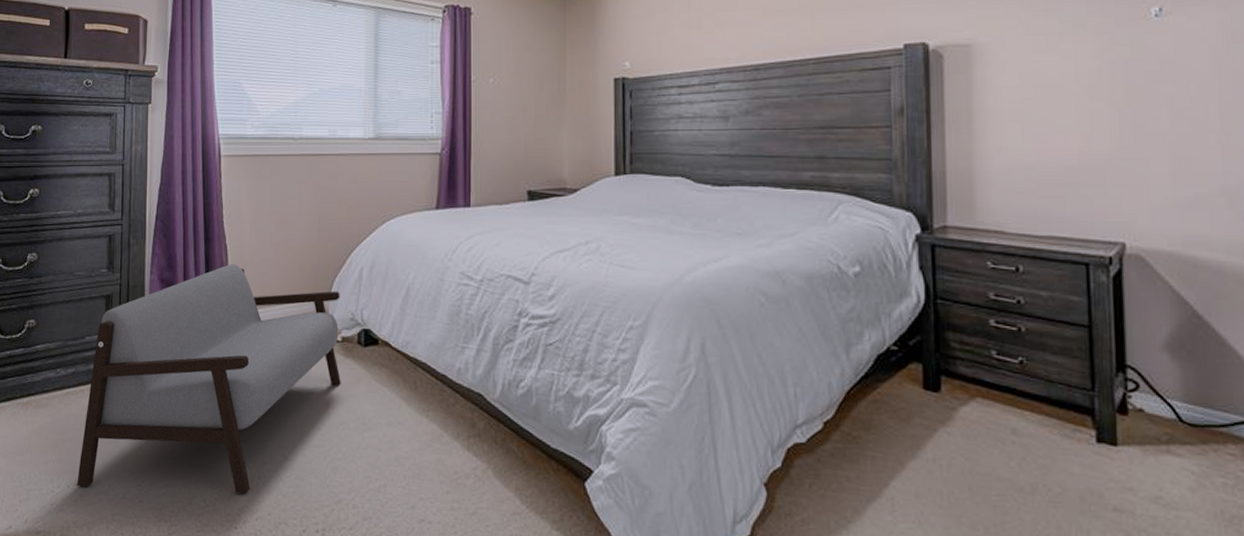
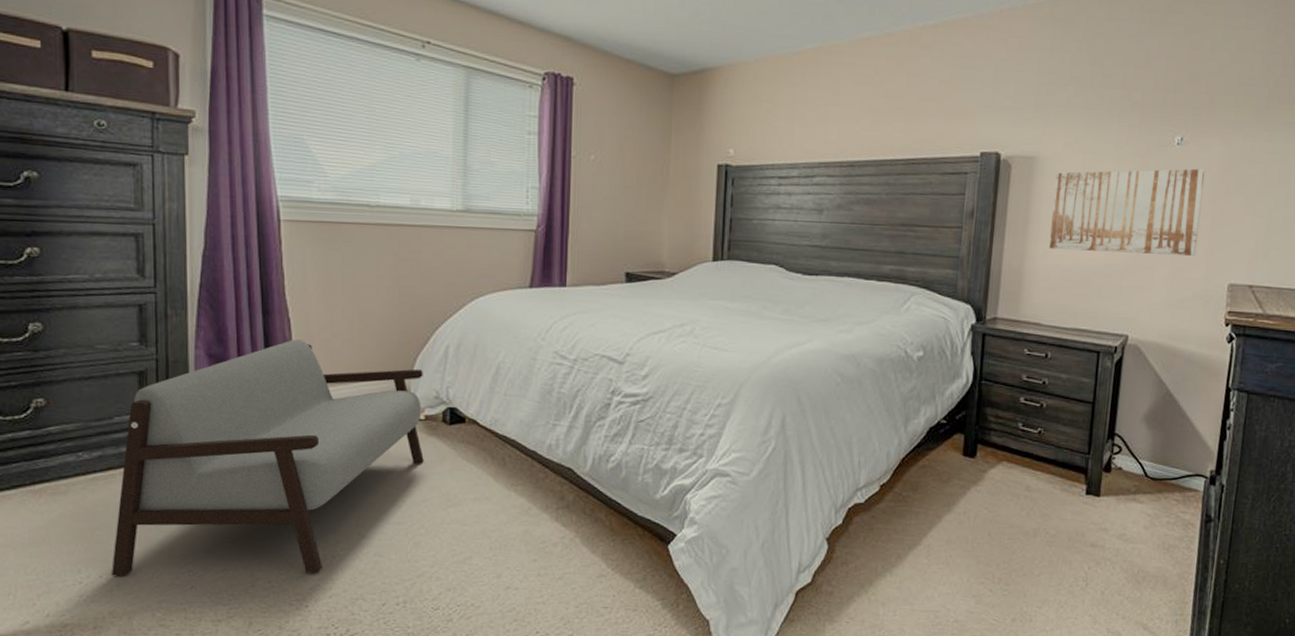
wall art: none [1000,41,1205,145] -> present [1049,168,1206,256]

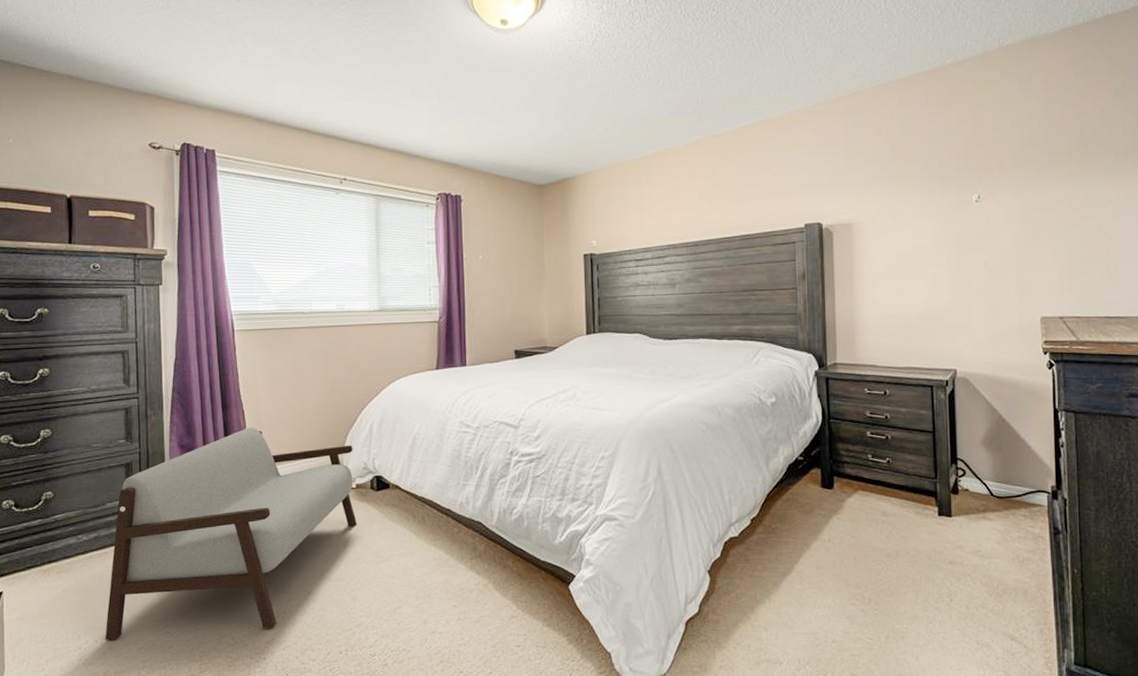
wall art: present [1049,168,1206,256] -> none [872,220,1007,300]

